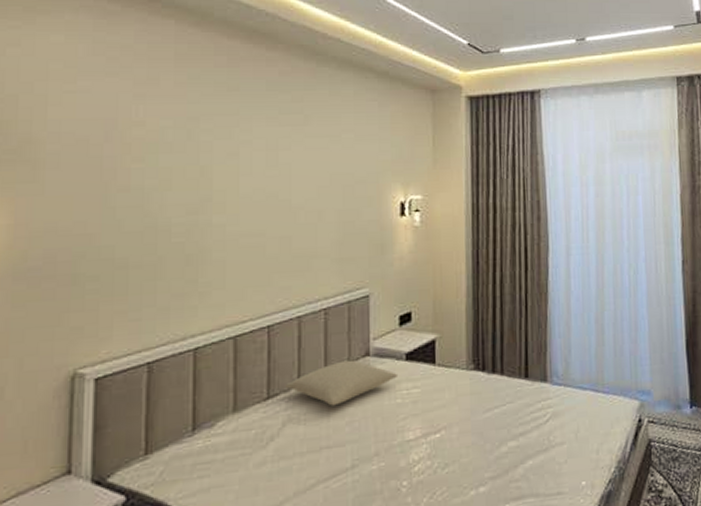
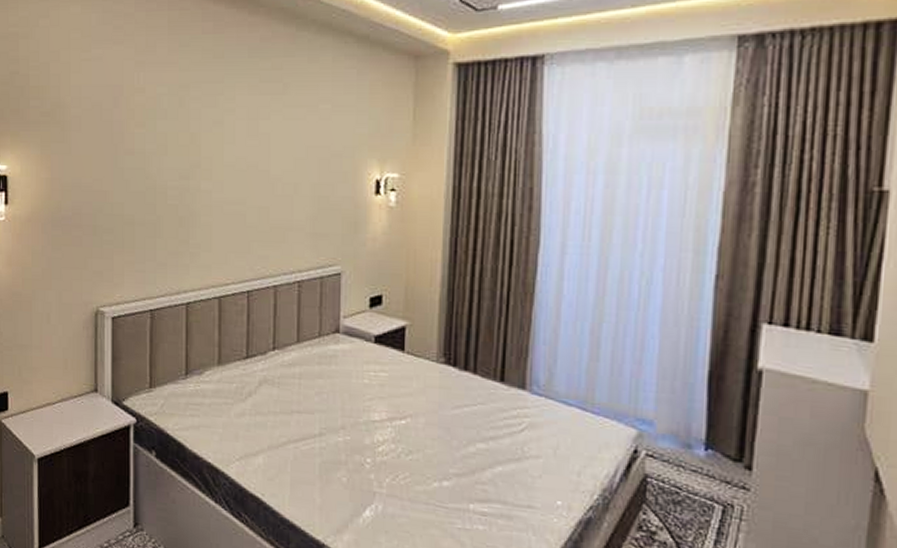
pillow: present [286,360,399,406] -> none [262,333,367,375]

